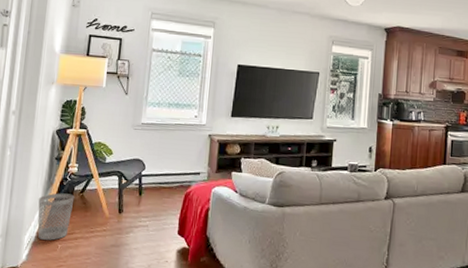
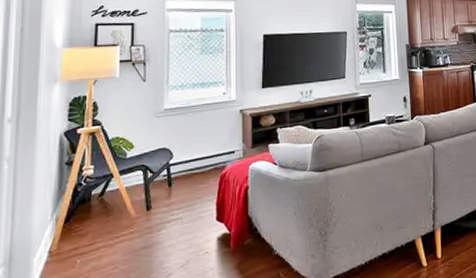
wastebasket: present [37,193,75,240] -> none [47,200,93,258]

